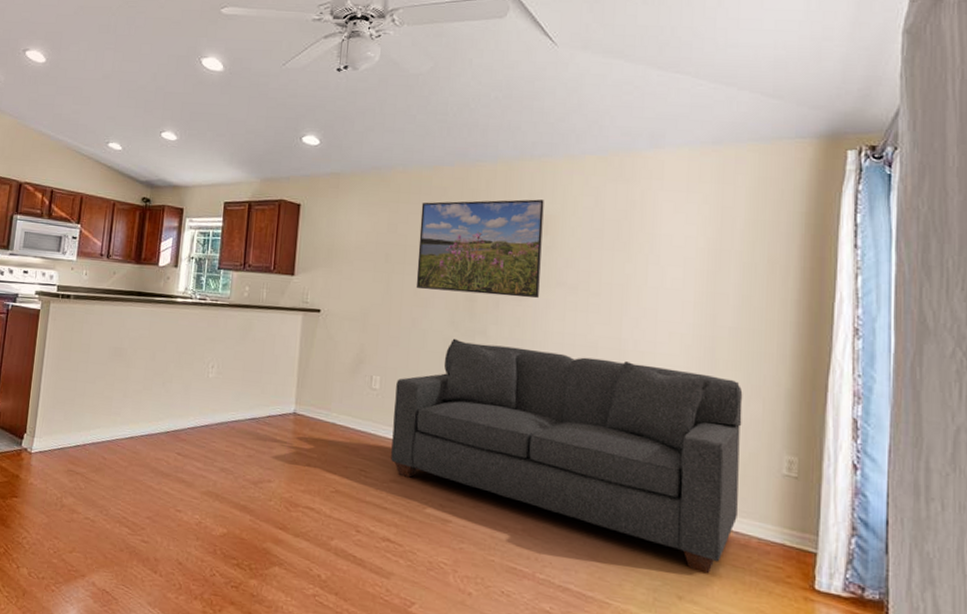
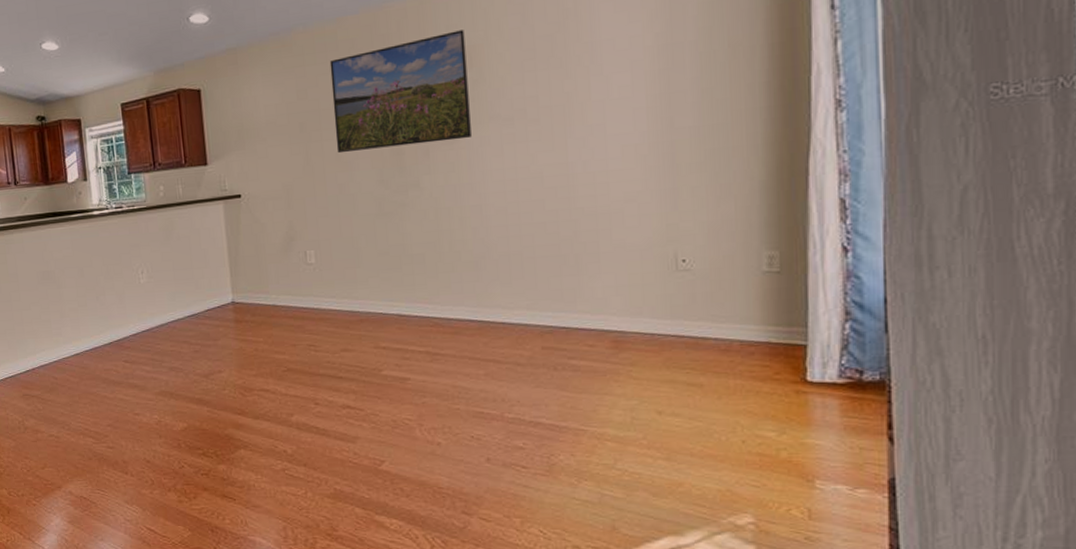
sofa: present [391,338,743,574] -> none [332,182,715,385]

